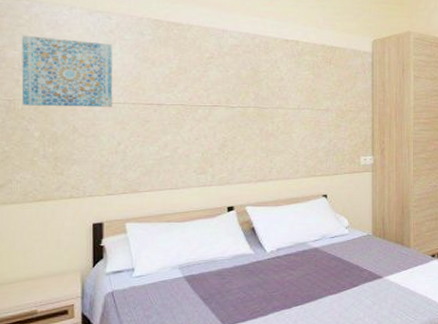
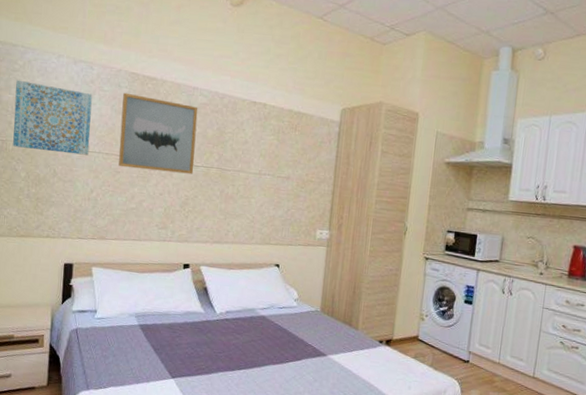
wall art: none [146,40,230,116] -> present [118,92,198,174]

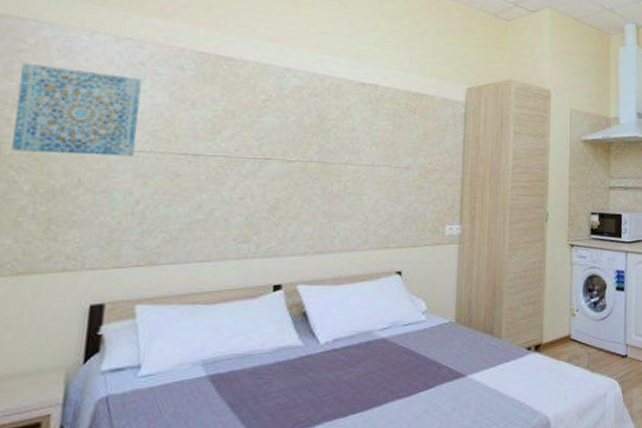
wall art: present [118,92,198,174] -> none [179,76,292,172]

